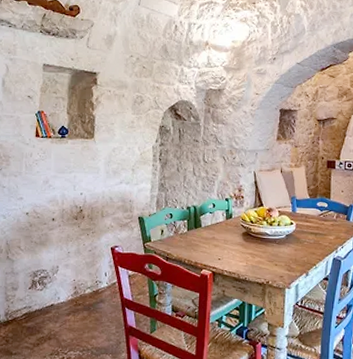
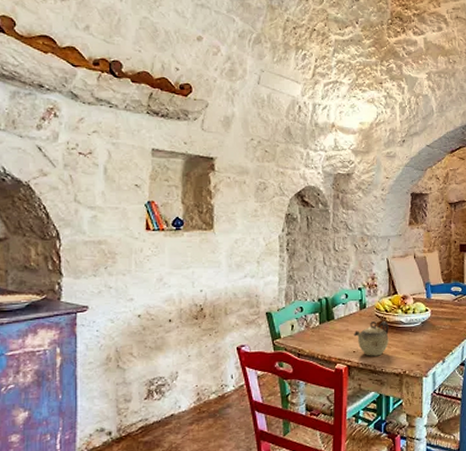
teapot: none [219,230,254,265] -> present [353,320,389,356]

